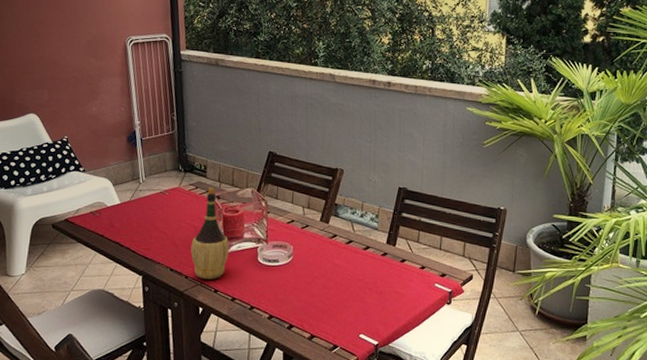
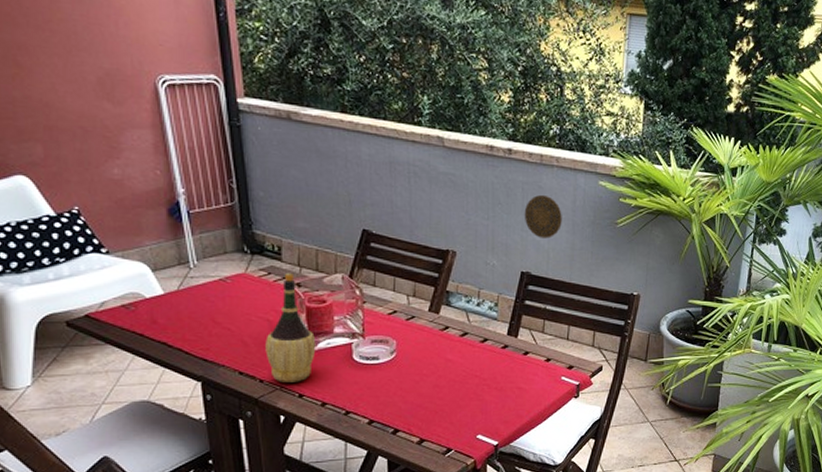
decorative plate: none [401,120,434,158] -> present [524,194,562,239]

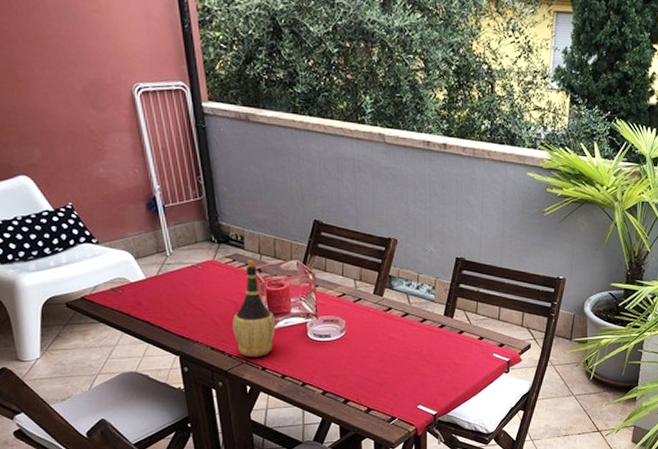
decorative plate: present [524,194,562,239] -> none [458,186,493,227]

